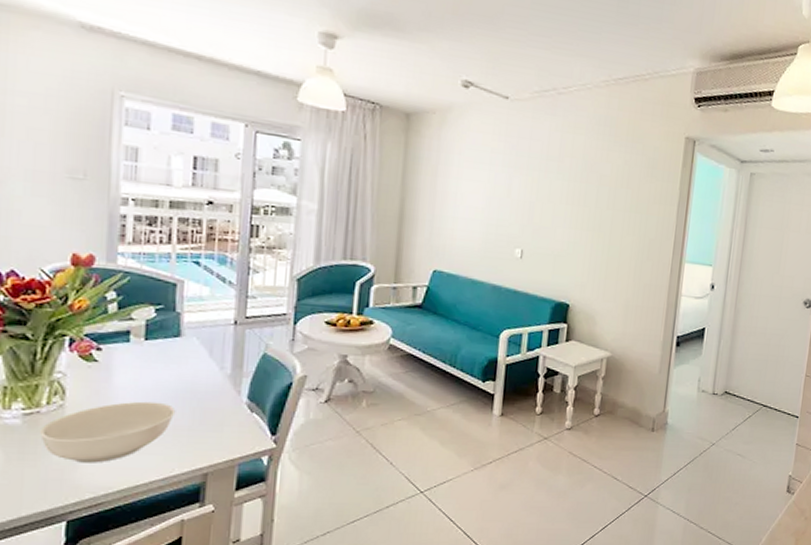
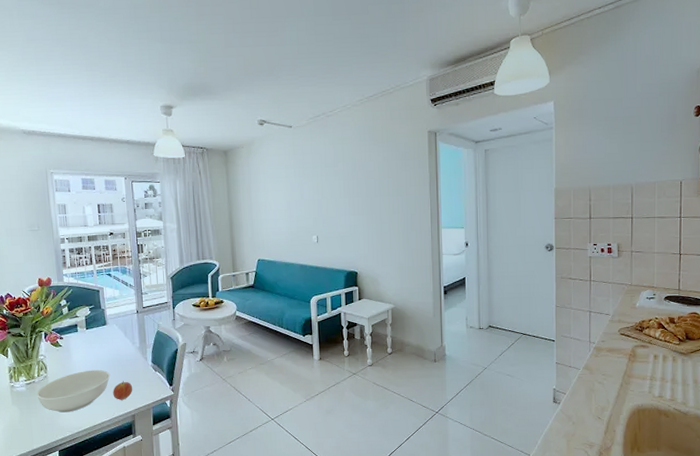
fruit: none [175,421,211,451] -> present [113,380,133,400]

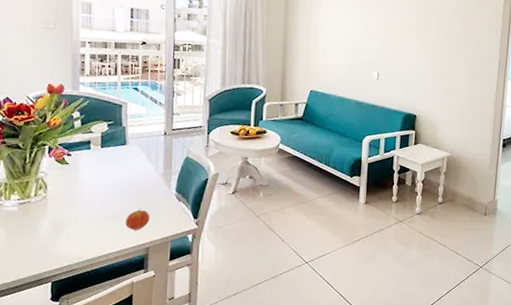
bowl: present [36,369,111,413] -> none [31,193,125,240]

